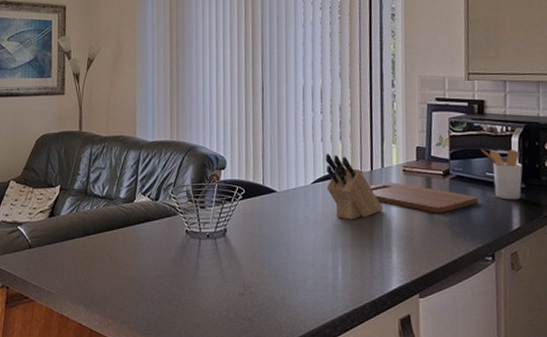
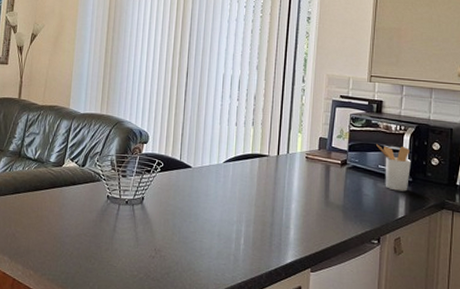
knife block: present [325,153,383,220] -> none [237,136,285,198]
cutting board: present [369,182,479,213] -> none [275,167,371,198]

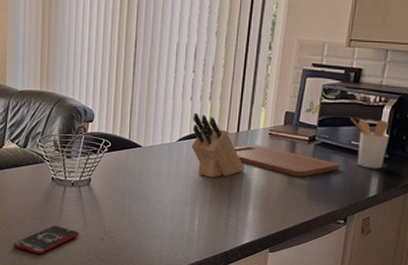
smartphone: none [66,244,132,273] -> present [13,226,80,254]
knife block: none [237,136,285,198] -> present [191,112,245,178]
cutting board: none [275,167,371,198] -> present [234,144,341,177]

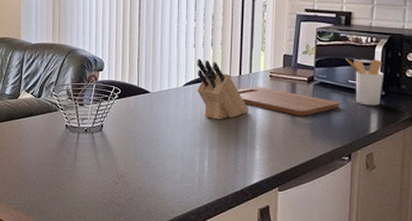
smartphone: present [13,226,80,254] -> none [30,172,95,201]

